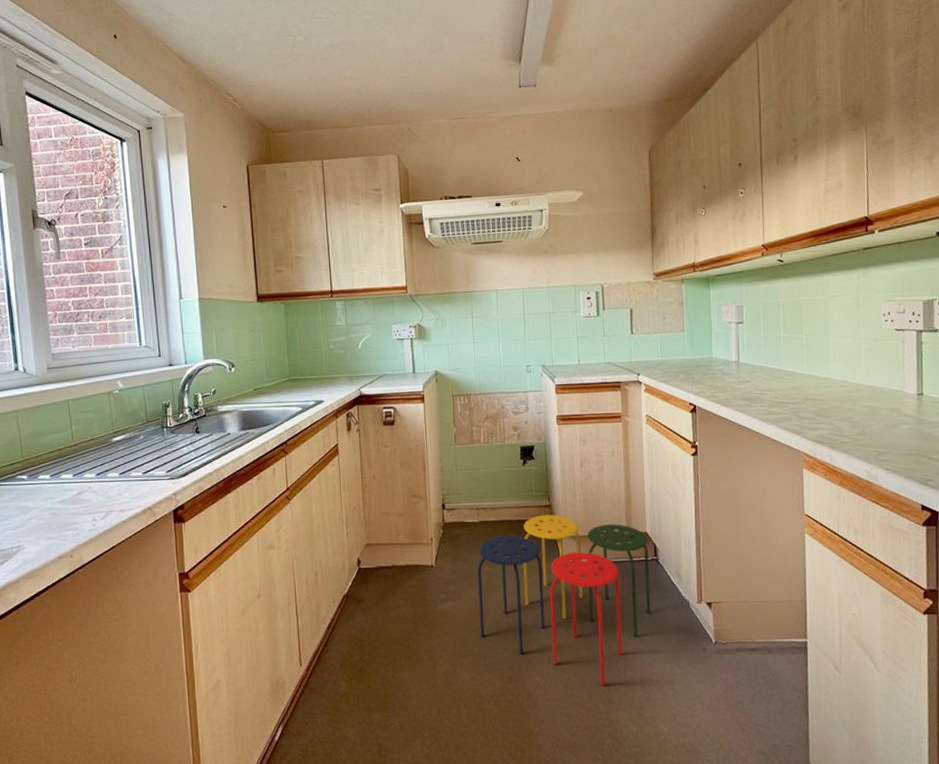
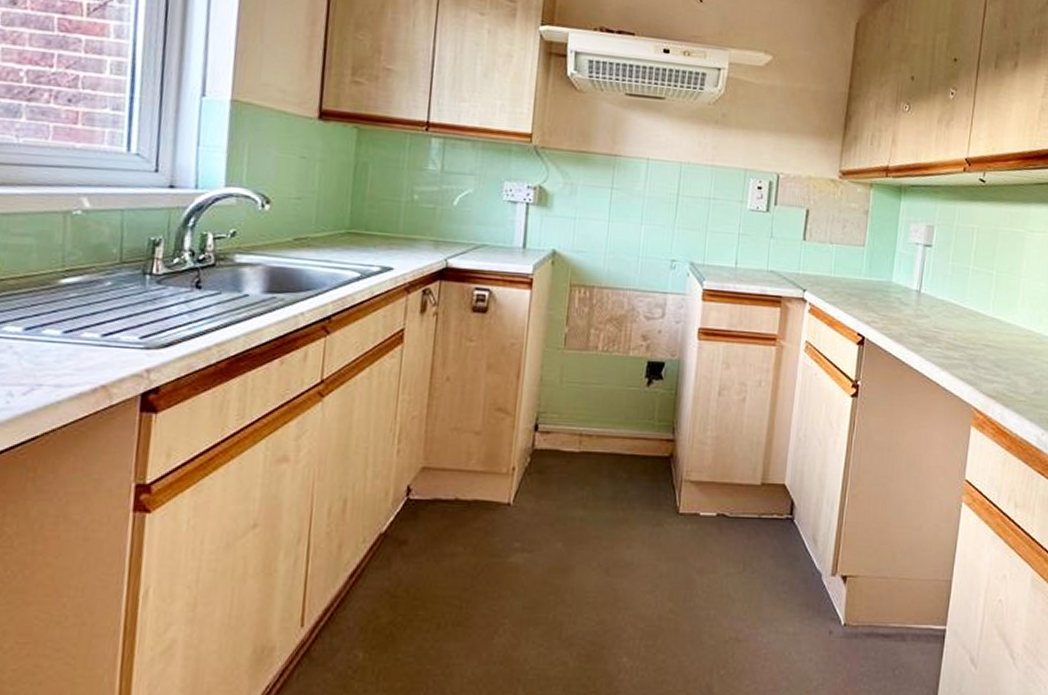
stool: present [477,514,651,685] -> none [559,451,787,671]

